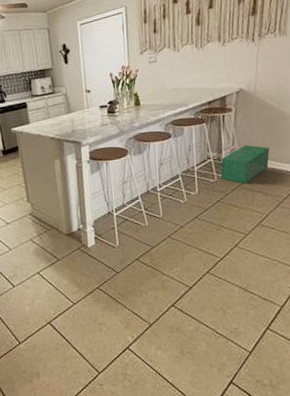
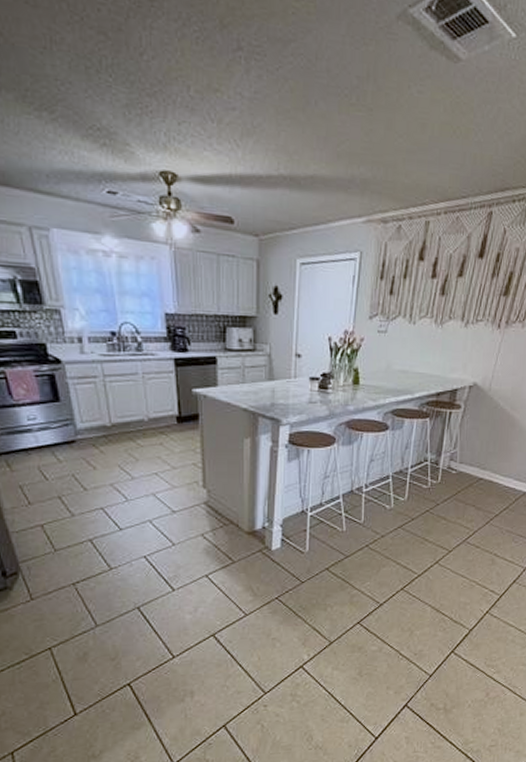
storage bin: present [220,145,270,184] -> none [434,450,491,494]

